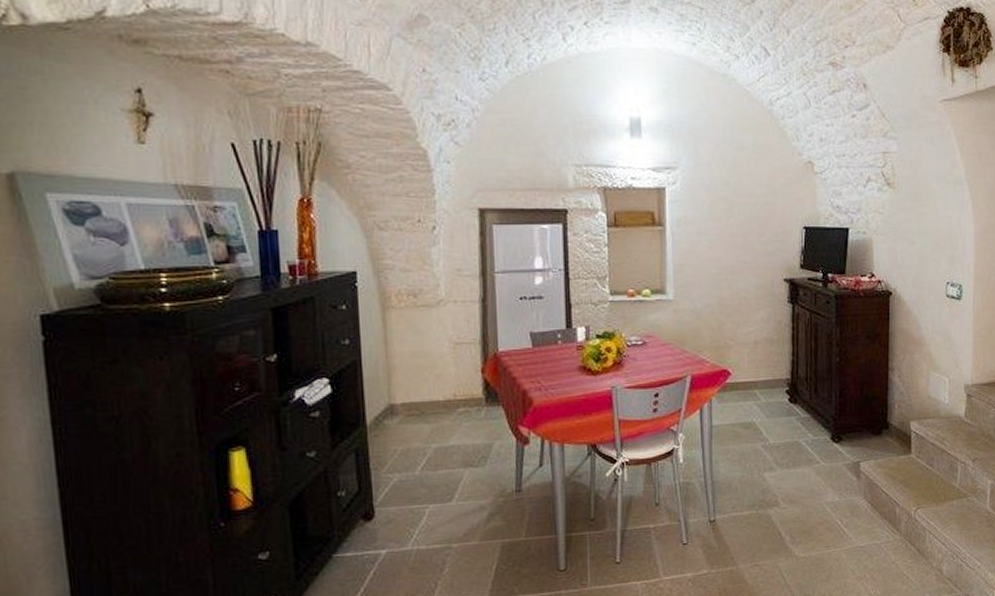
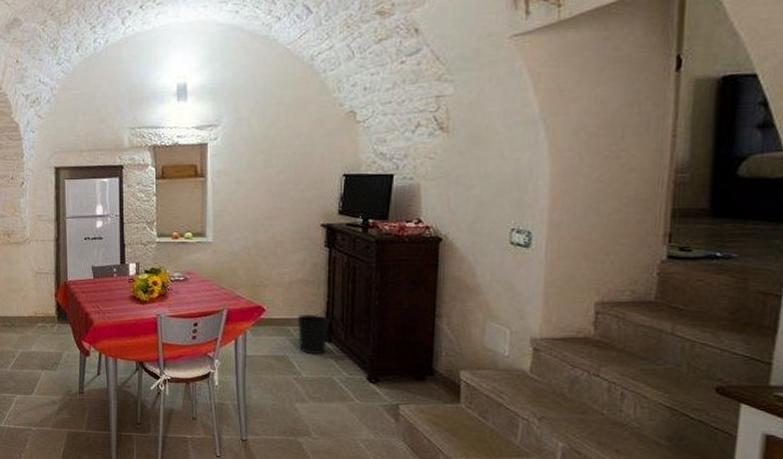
wastebasket: none [763,375,795,418] -> present [297,315,330,354]

